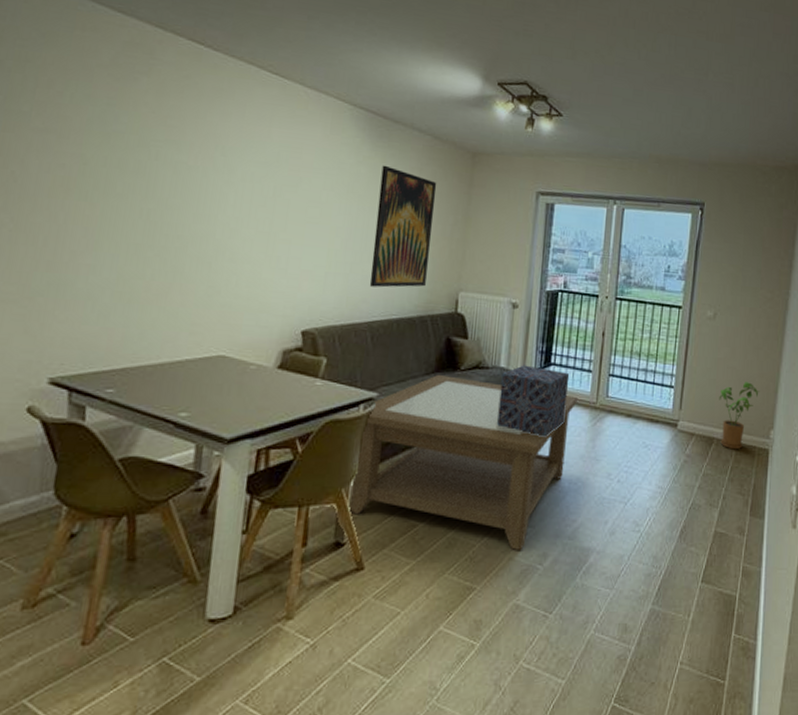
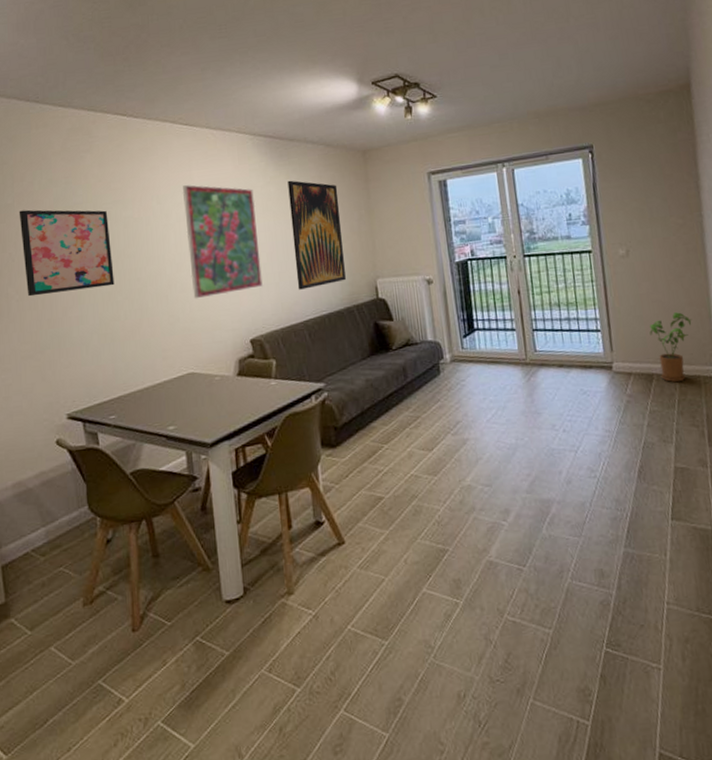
wall art: none [26,123,155,238] -> present [19,209,115,297]
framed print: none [243,142,341,275] -> present [182,185,263,299]
coffee table: present [350,374,578,550] -> none [319,356,509,510]
decorative box: present [497,365,570,437] -> none [431,334,499,400]

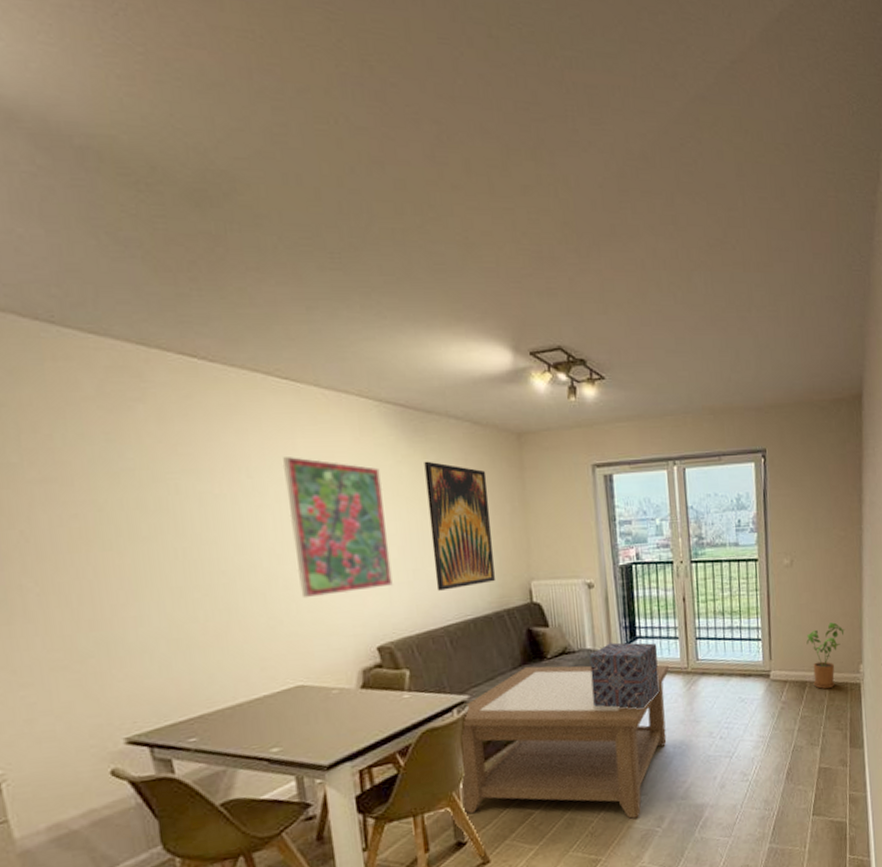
wall art: present [19,209,115,297] -> none [31,473,188,590]
coffee table: none [319,356,509,510] -> present [462,664,669,819]
decorative box: none [431,334,499,400] -> present [589,642,660,709]

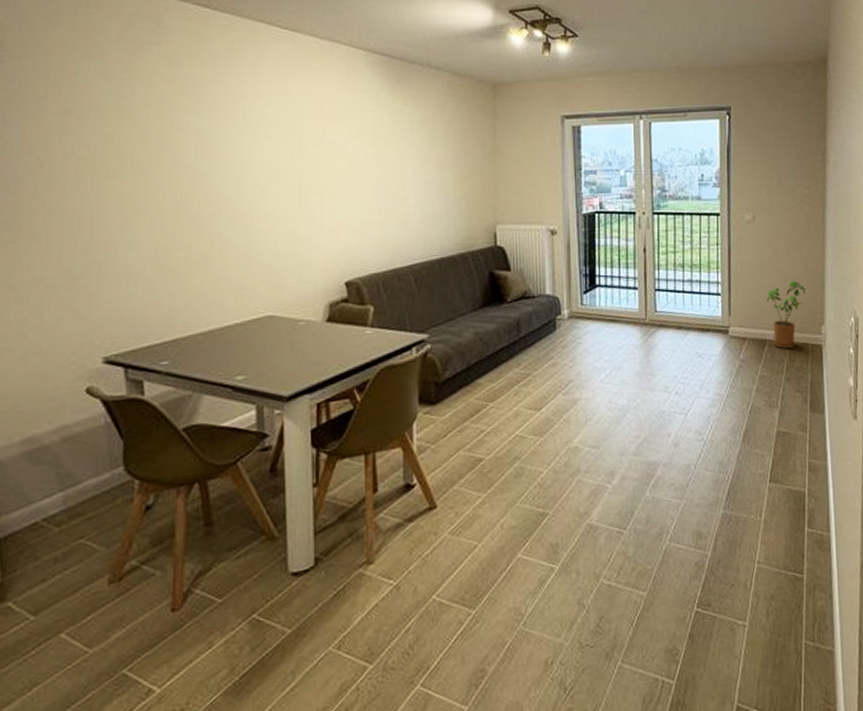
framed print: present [282,457,393,599] -> none [275,99,365,232]
wall art: present [424,461,495,591] -> none [404,107,462,230]
coffee table: present [462,664,669,819] -> none [415,308,627,472]
decorative box: present [589,642,660,709] -> none [548,290,616,359]

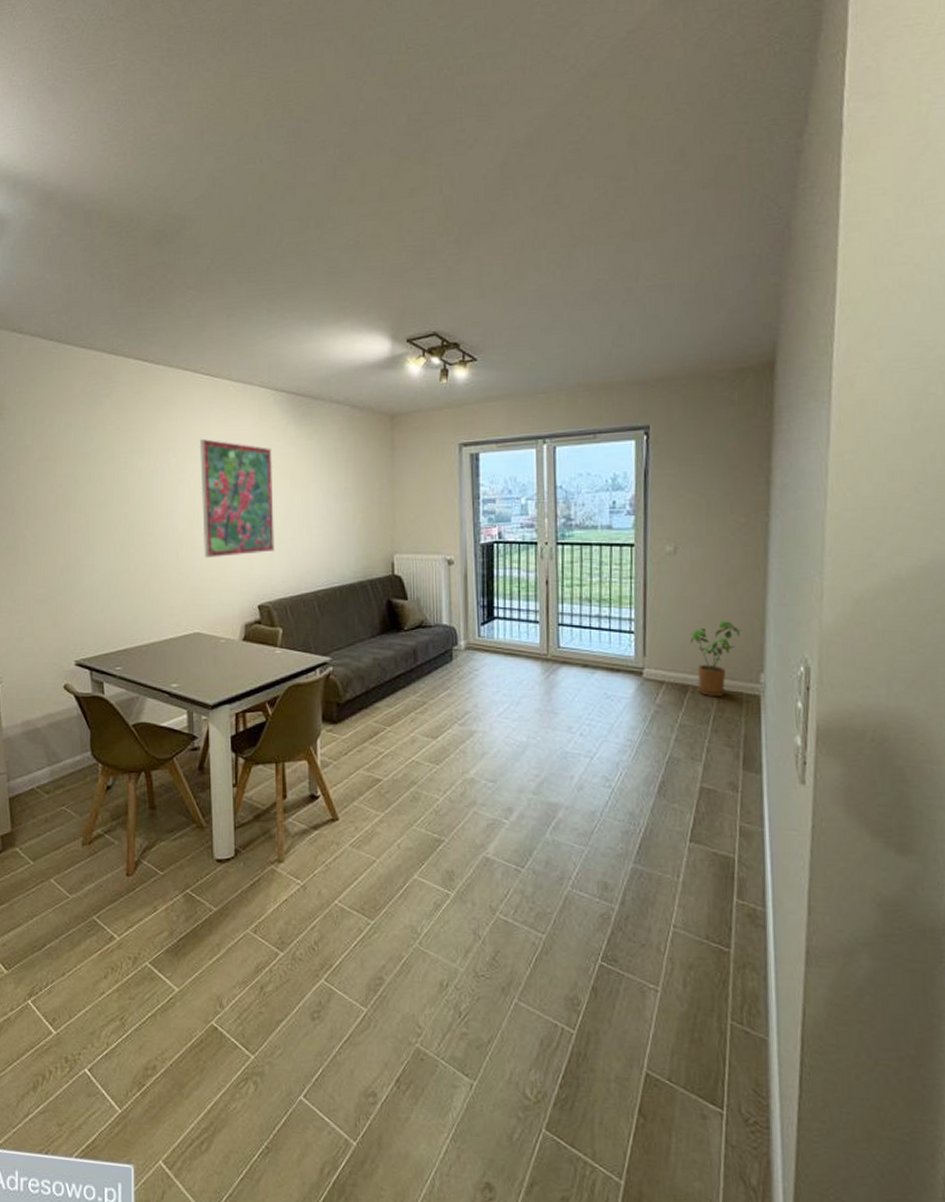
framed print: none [275,99,365,232] -> present [199,439,275,559]

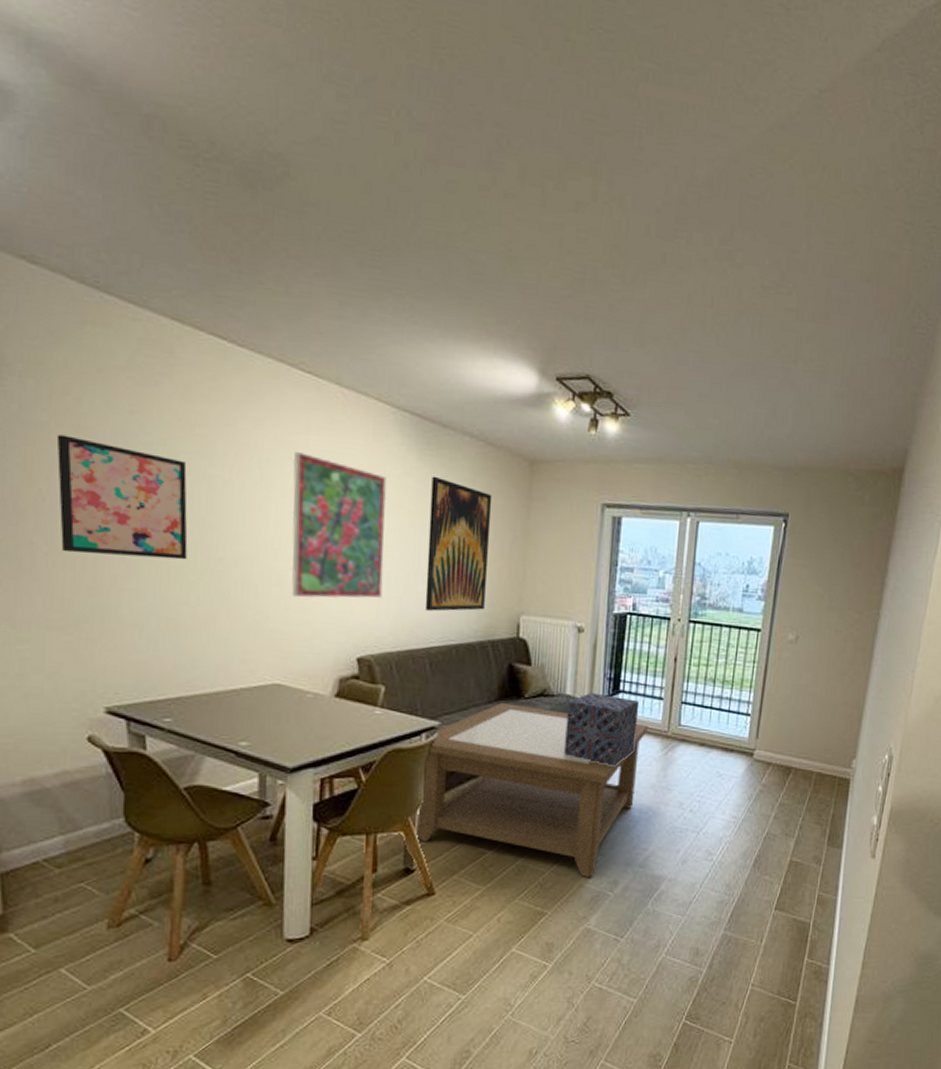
wall art: none [38,453,127,541] -> present [56,434,188,560]
wall art: none [308,441,362,559] -> present [424,476,493,612]
coffee table: none [319,636,527,804] -> present [418,702,648,877]
decorative box: none [445,621,516,692] -> present [564,692,640,766]
house plant: present [690,621,741,698] -> none [798,709,842,780]

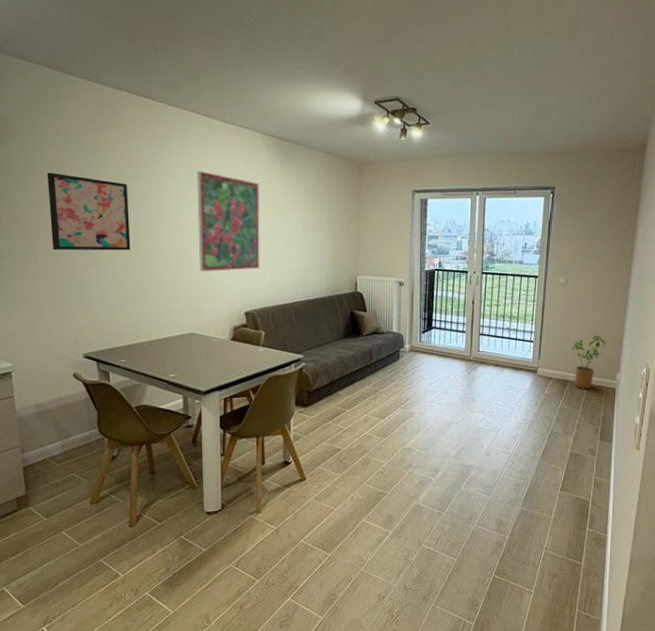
coffee table: present [418,702,648,877] -> none [292,339,455,467]
wall art: present [424,476,493,612] -> none [289,180,333,276]
decorative box: present [564,692,640,766] -> none [394,329,448,384]
house plant: none [798,709,842,780] -> present [572,335,606,390]

